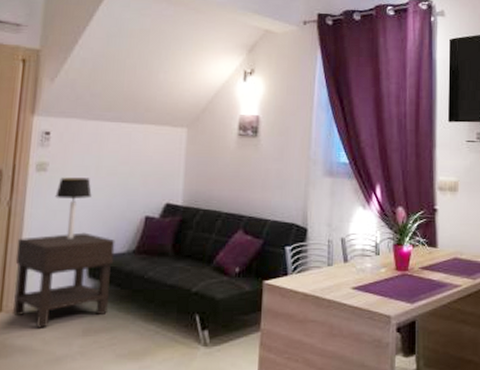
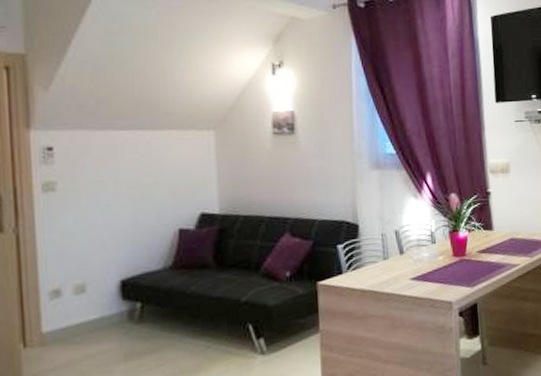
nightstand: present [13,232,115,328] -> none [32,253,151,359]
table lamp: present [55,177,92,239] -> none [70,194,113,262]

